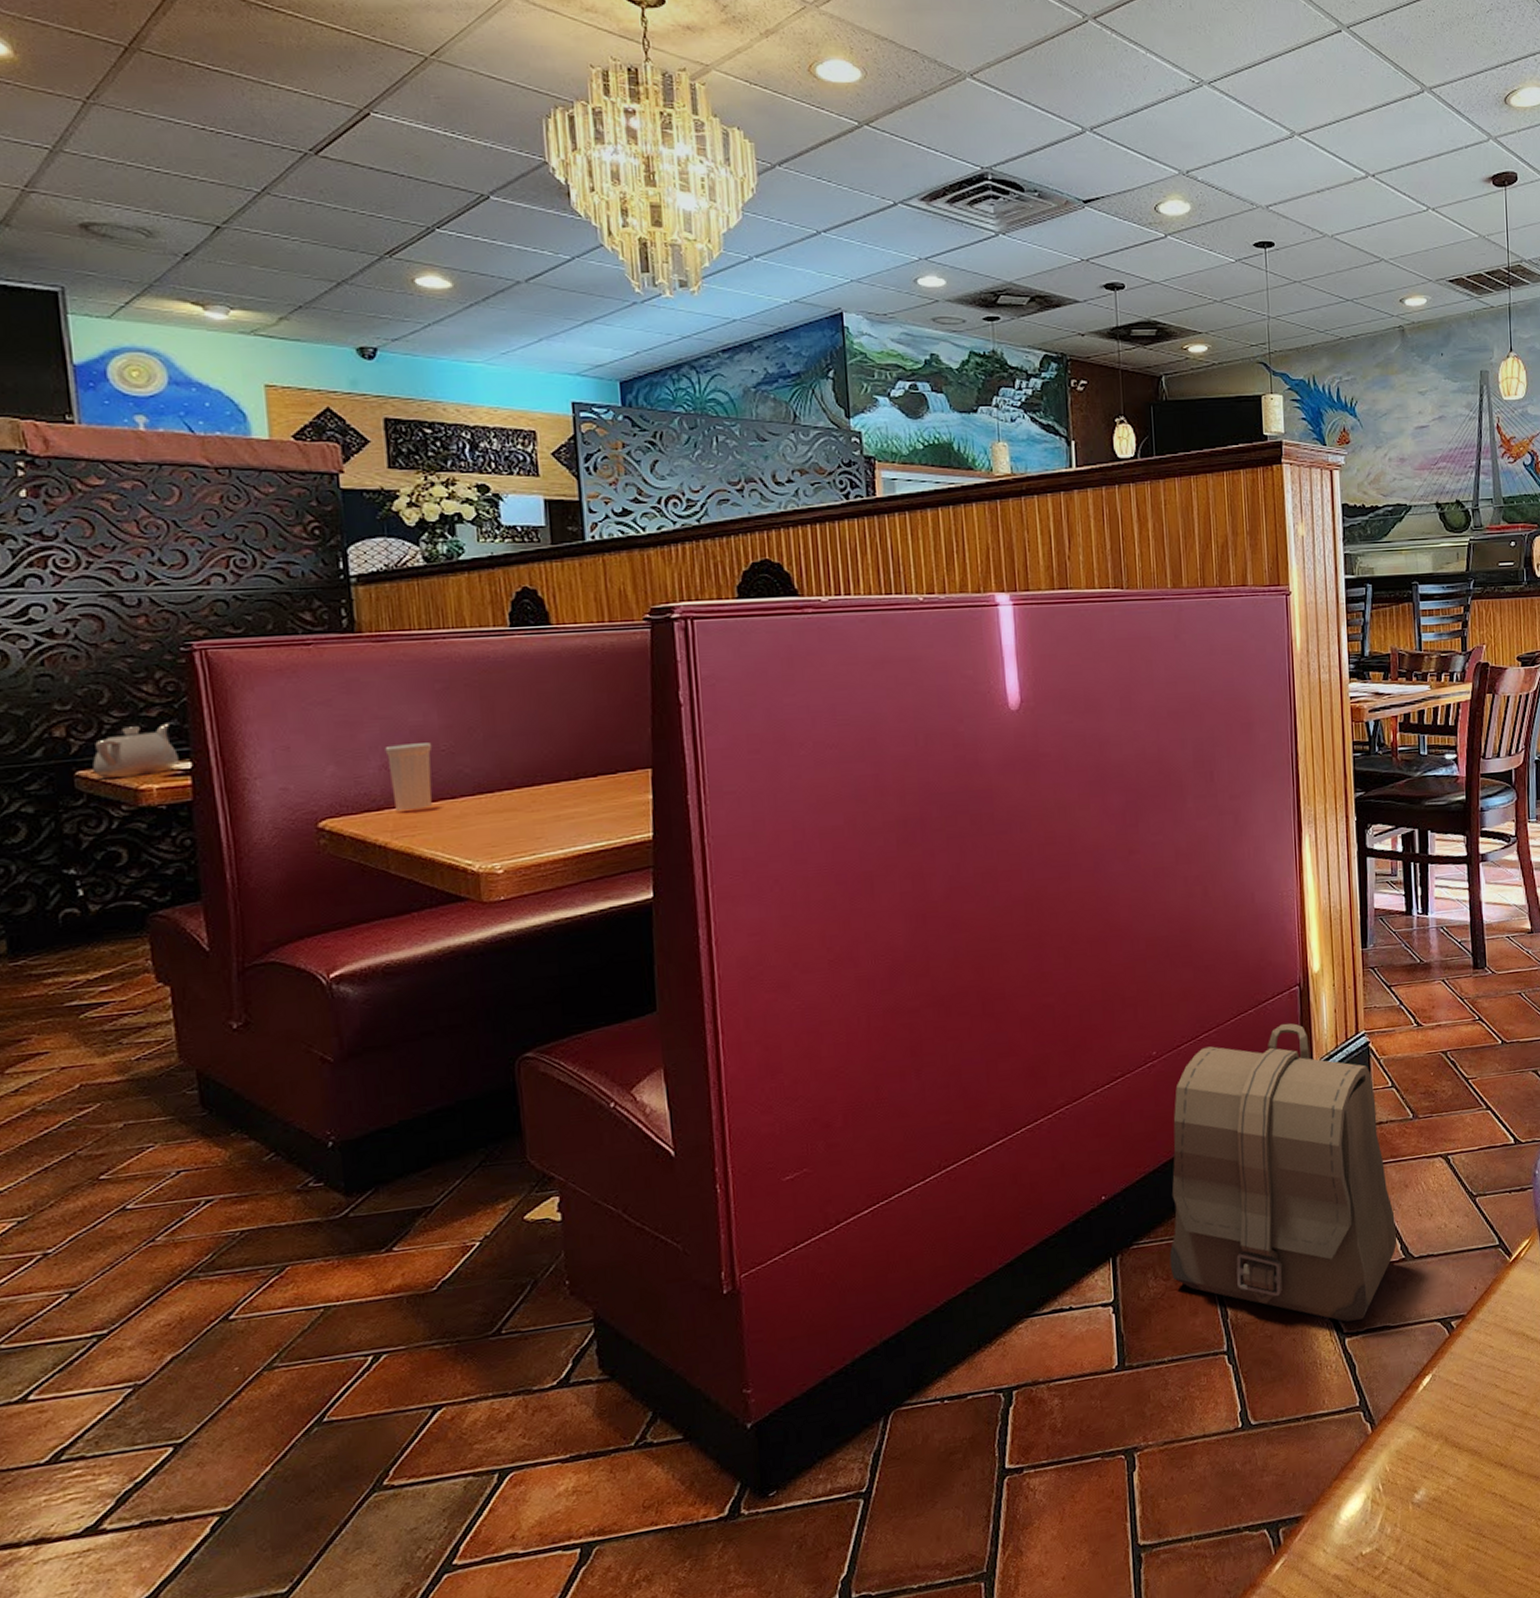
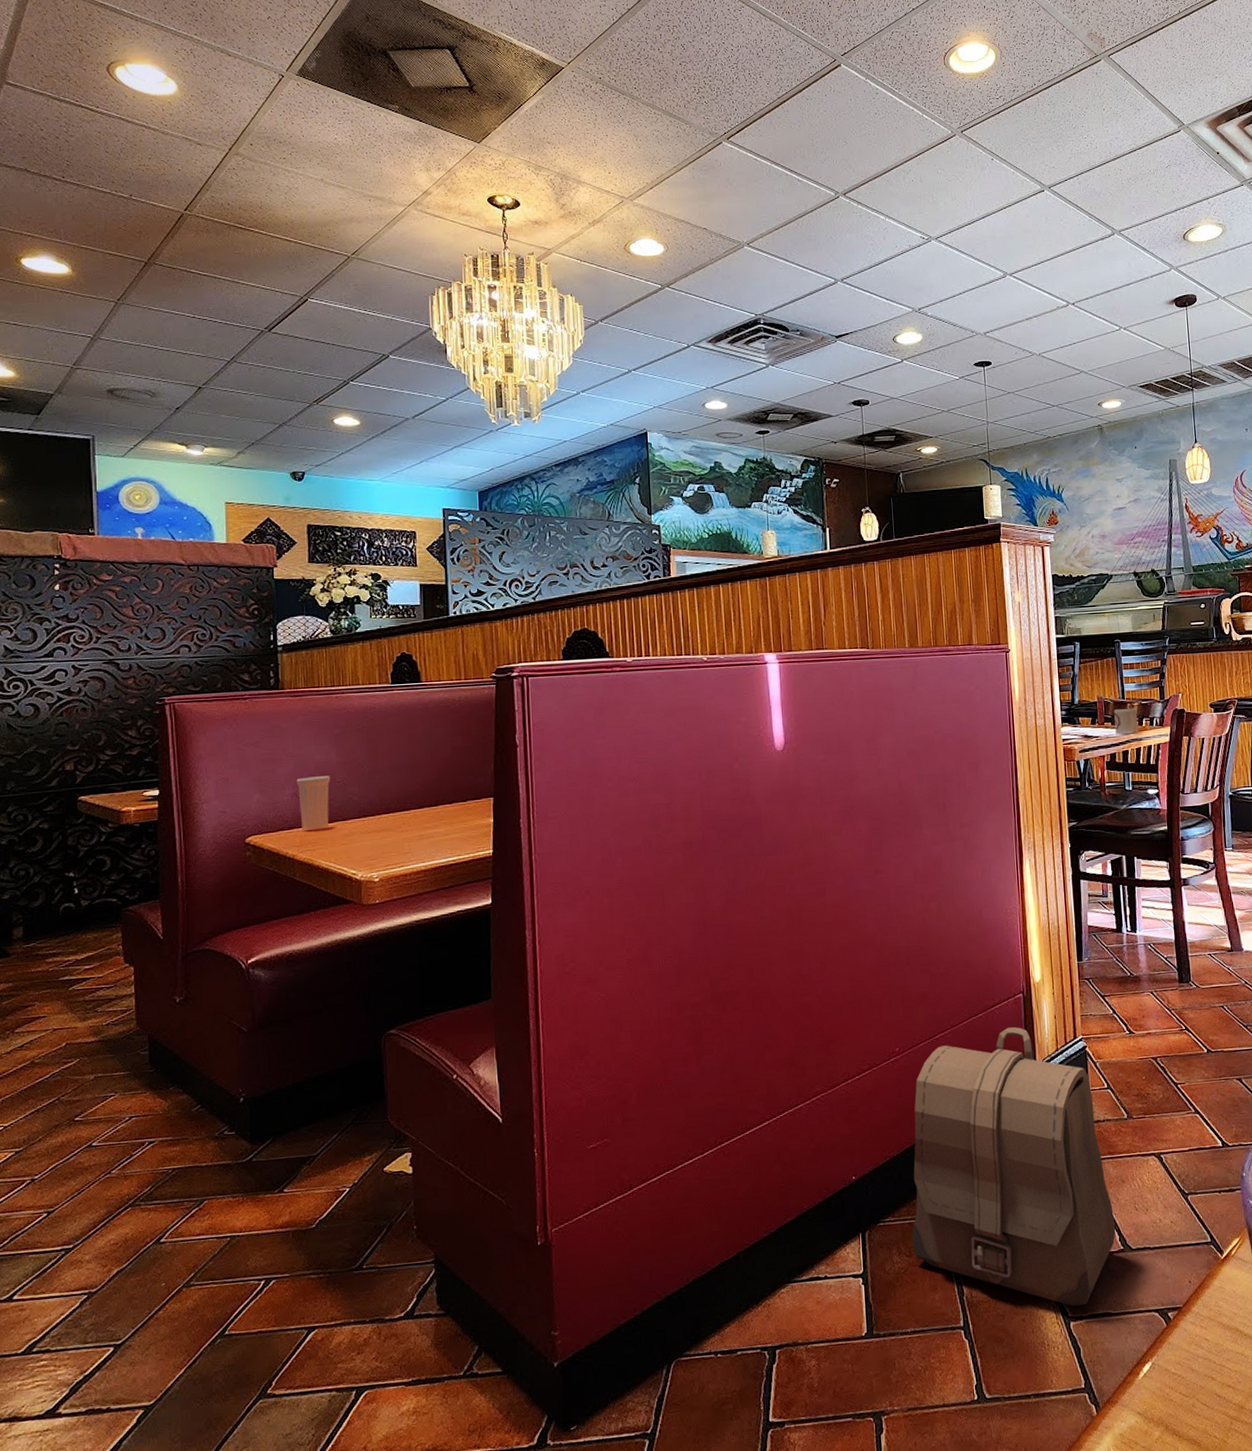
teapot: present [91,723,179,780] -> none [90,760,150,803]
cup: none [1409,661,1436,692] -> present [1114,708,1138,735]

